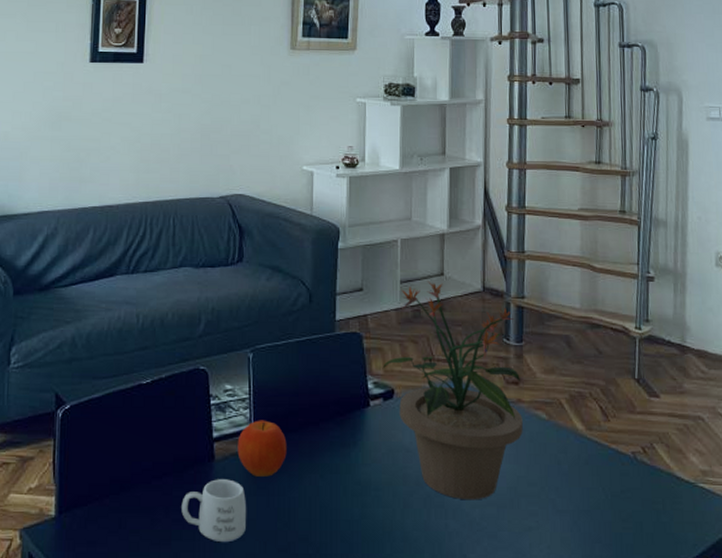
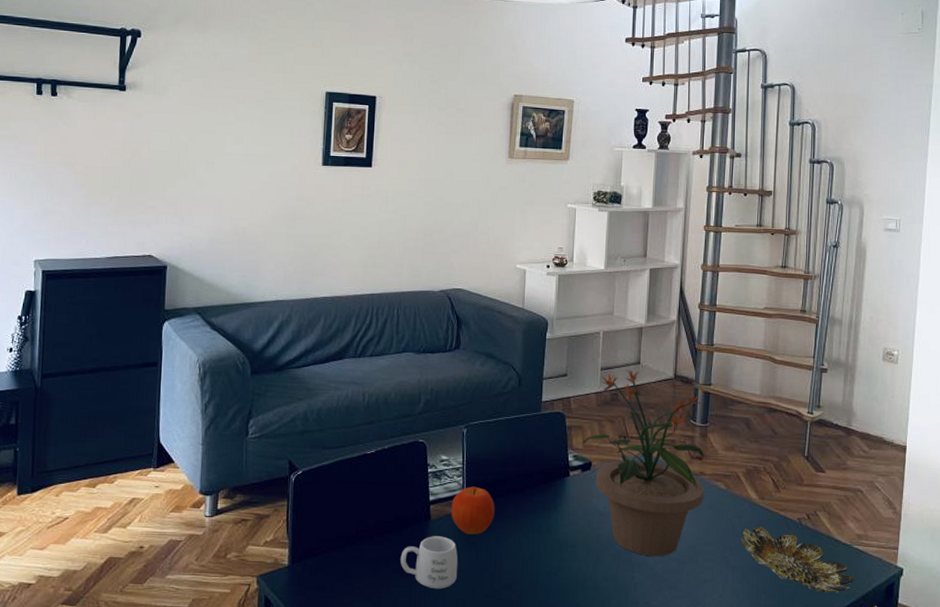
bowl: none [567,462,702,541] -> present [740,526,854,593]

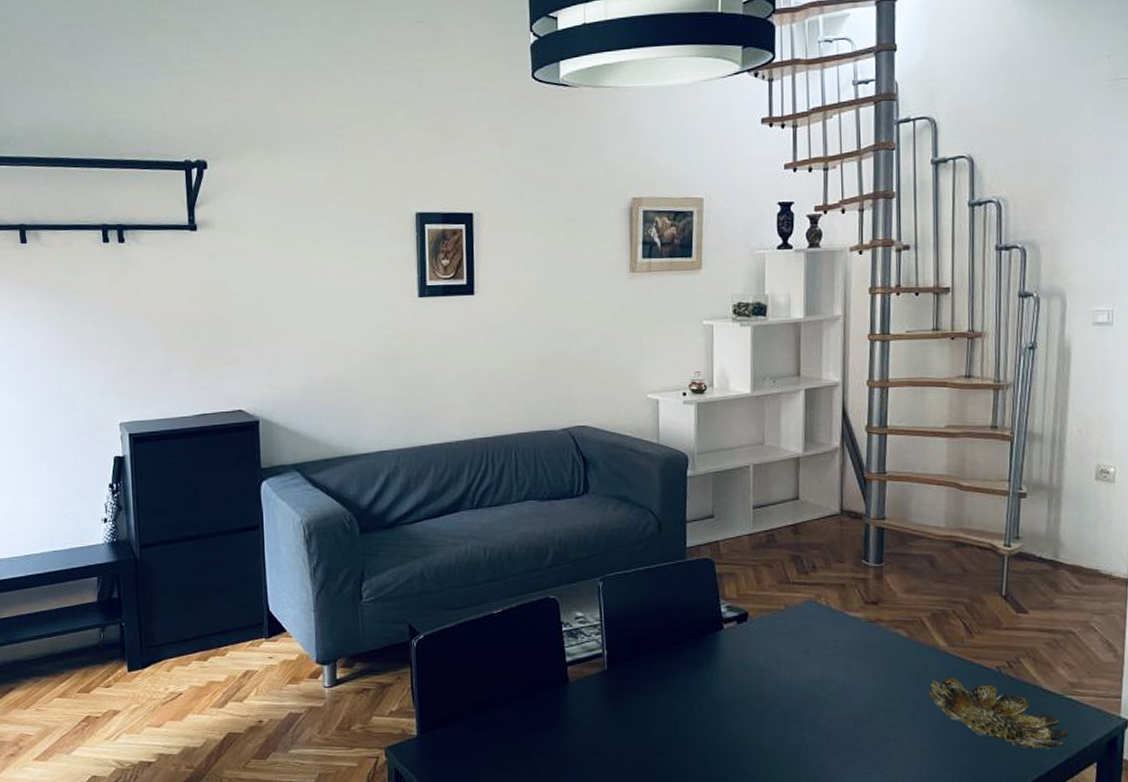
mug: present [400,536,458,589] -> none [538,700,603,757]
fruit: present [451,486,495,535] -> none [591,644,641,697]
potted plant: present [582,368,704,557] -> none [735,505,882,715]

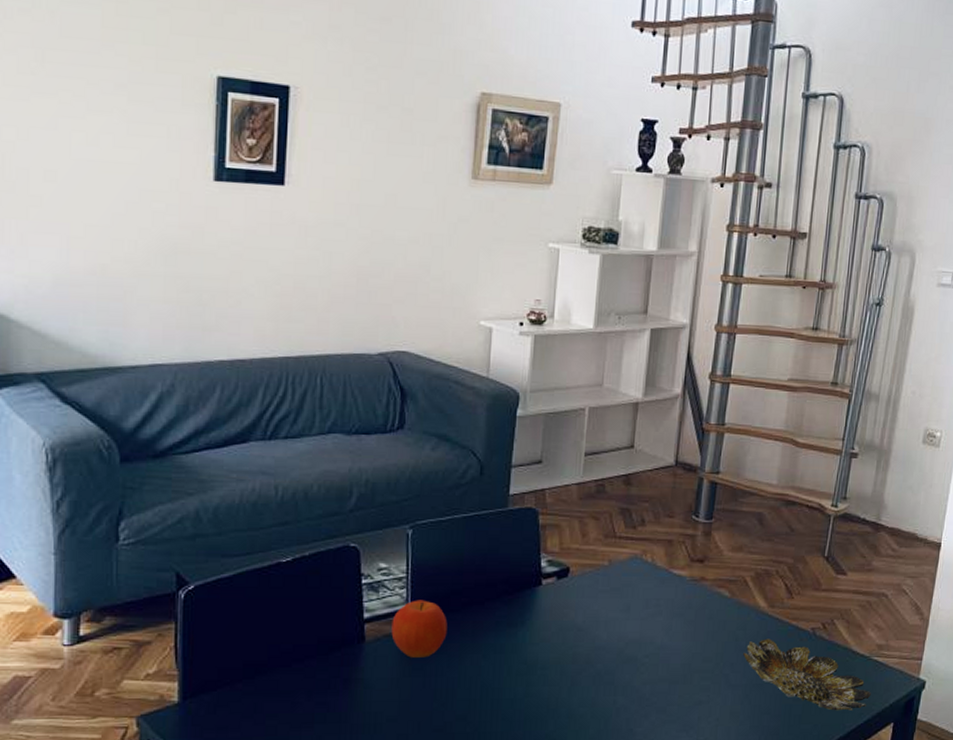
fruit: none [591,644,641,697] -> present [391,600,448,658]

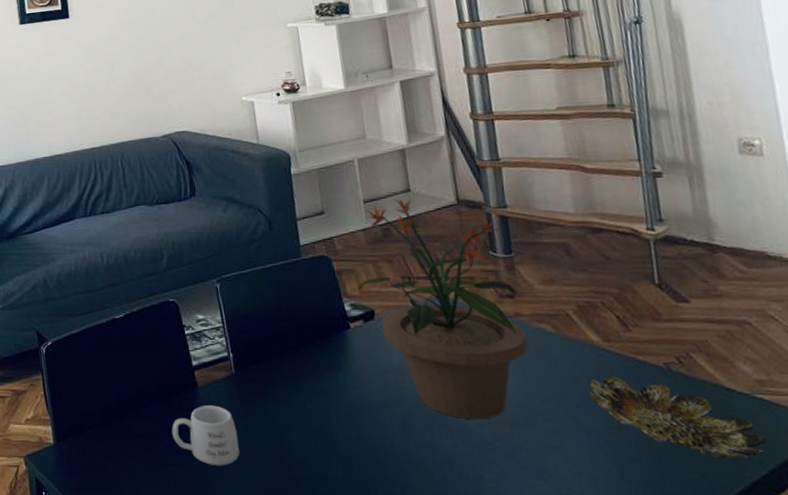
mug: none [326,661,400,724] -> present [172,405,240,466]
fruit: present [391,600,448,658] -> none [218,347,270,402]
potted plant: none [558,453,706,677] -> present [357,198,528,420]

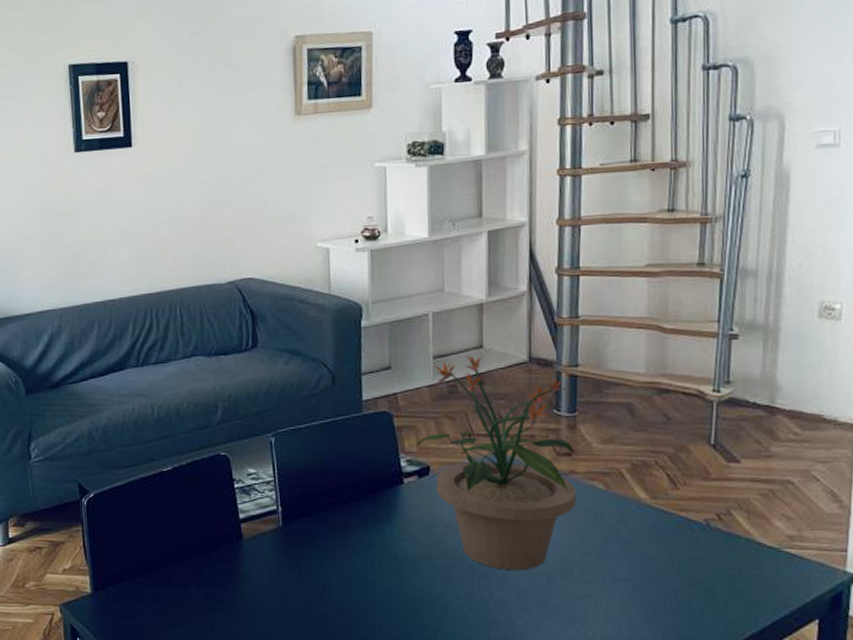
mug: present [172,405,240,466] -> none [213,557,280,614]
bowl: present [588,376,768,459] -> none [627,531,786,606]

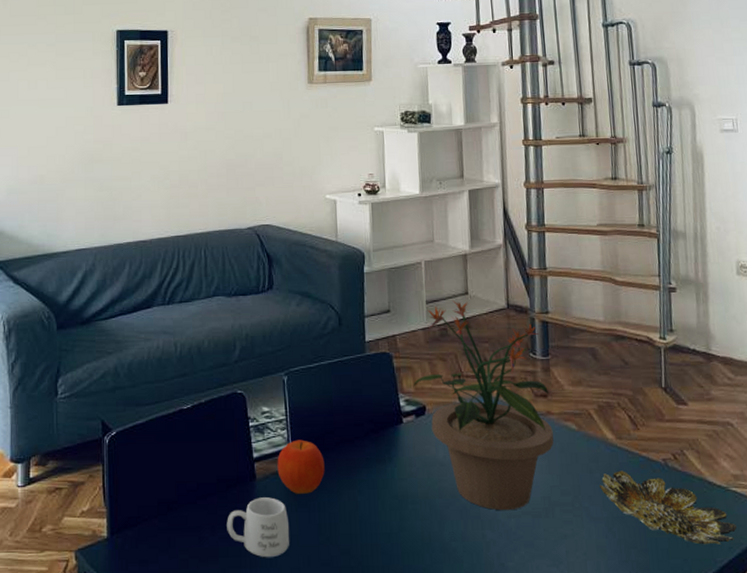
mug: none [213,557,280,614] -> present [227,497,290,558]
fruit: none [265,501,317,554] -> present [277,439,325,494]
bowl: none [627,531,786,606] -> present [599,470,737,545]

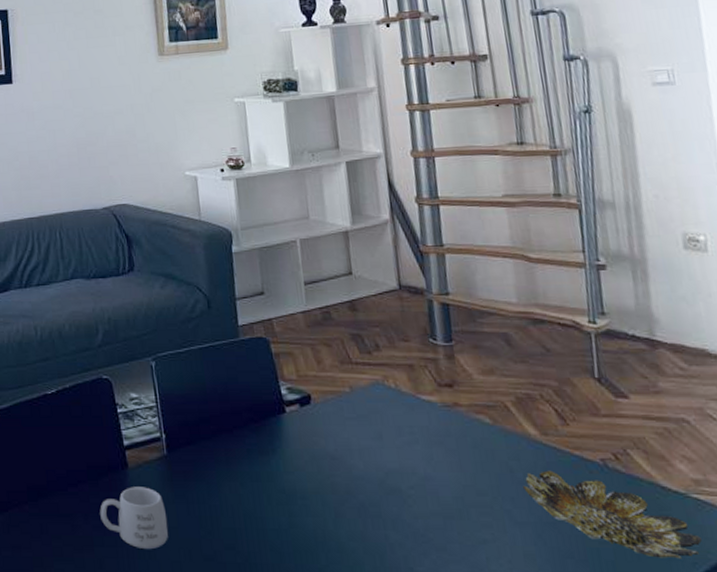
fruit: present [277,439,325,494] -> none [149,428,202,484]
potted plant: present [413,300,554,511] -> none [295,281,465,511]

